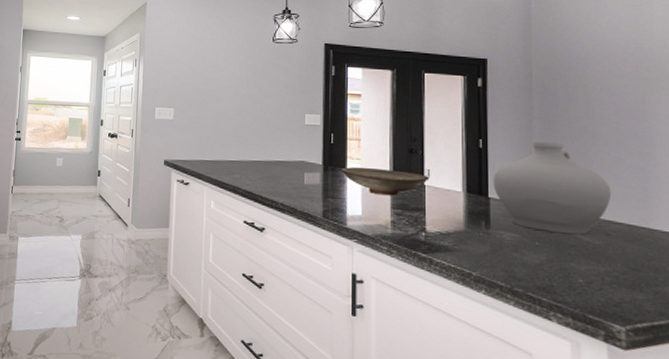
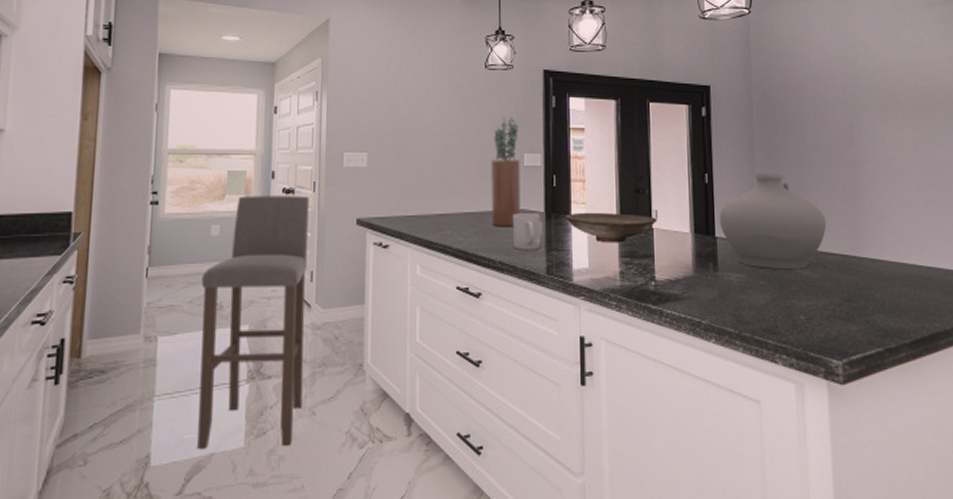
bar stool: none [44,137,129,330] -> present [197,195,310,448]
vase: none [275,83,302,175] -> present [491,117,521,227]
mug: none [293,164,319,196] -> present [512,213,542,250]

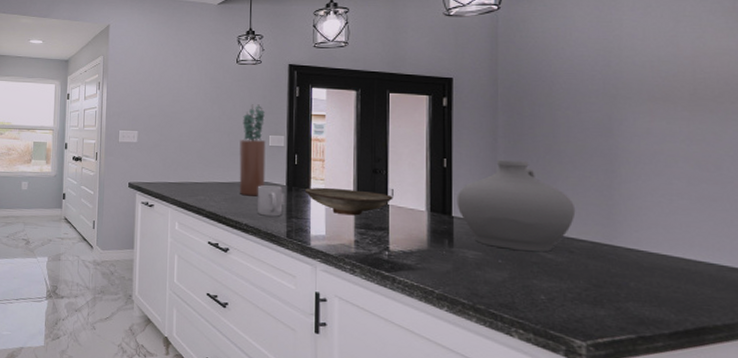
bar stool: present [197,195,310,448] -> none [12,161,93,349]

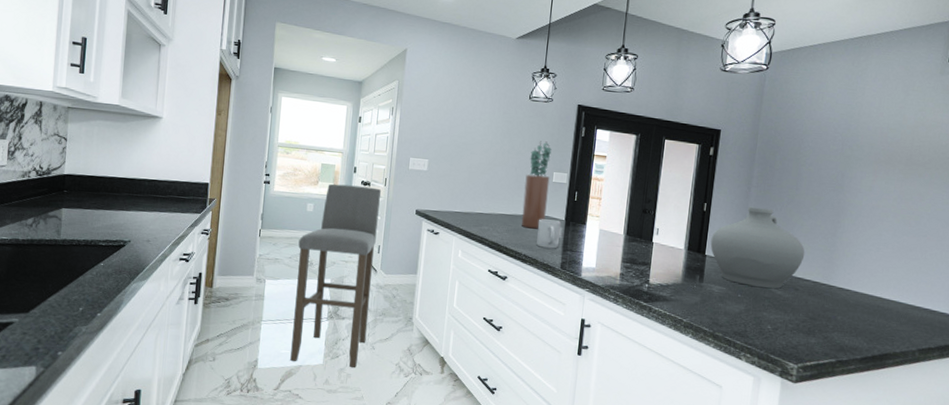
bar stool: none [12,161,93,349] -> present [290,183,382,367]
decorative bowl: present [304,187,393,216] -> none [581,223,658,251]

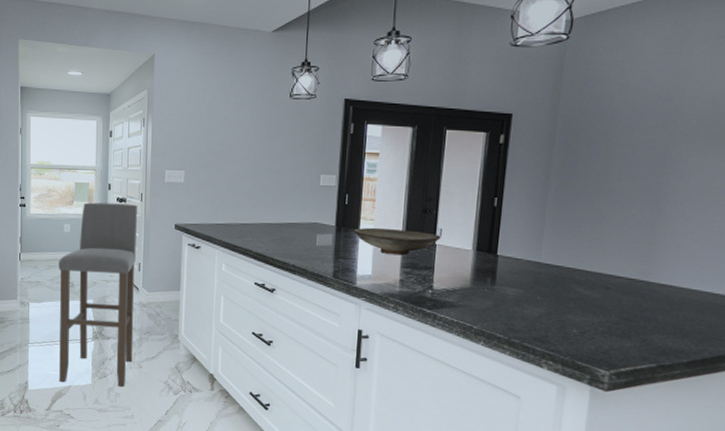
vase: present [521,141,552,229] -> none [287,142,317,237]
mug: present [536,219,562,249] -> none [304,226,332,257]
decorative bowl: none [581,223,658,251] -> present [353,227,441,256]
ceramic jug: present [710,206,805,289] -> none [503,198,618,289]

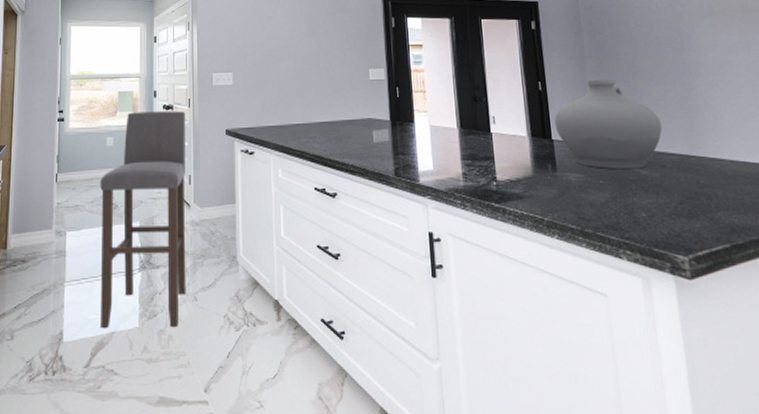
decorative bowl: present [353,227,441,256] -> none [408,119,496,147]
ceramic jug: none [503,198,618,289] -> present [554,78,662,170]

